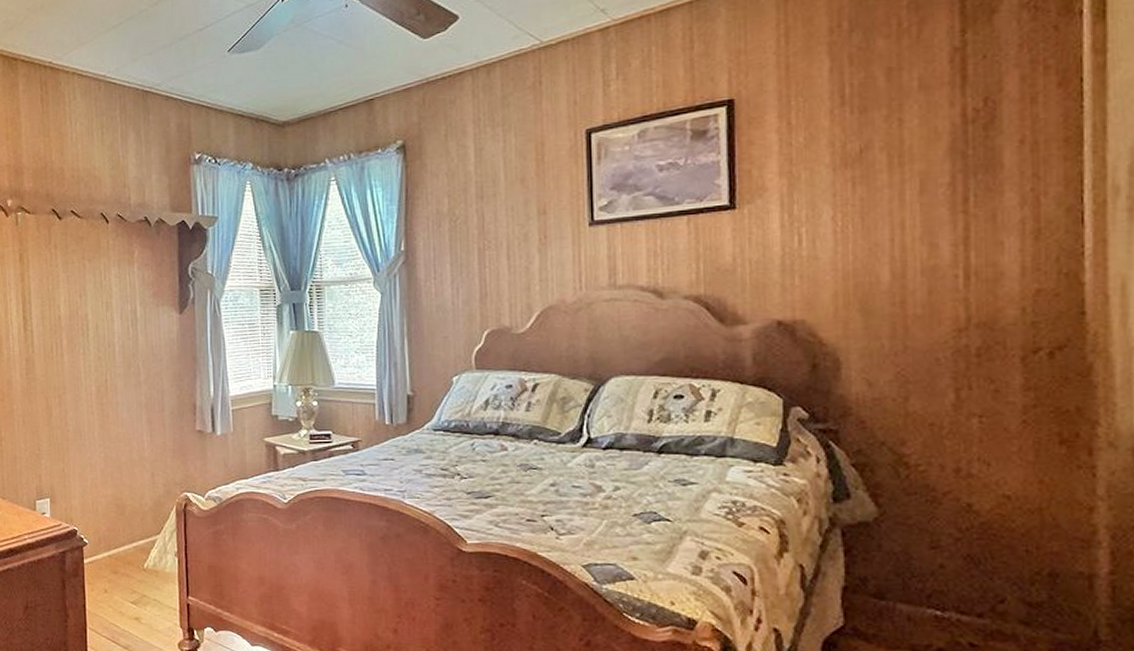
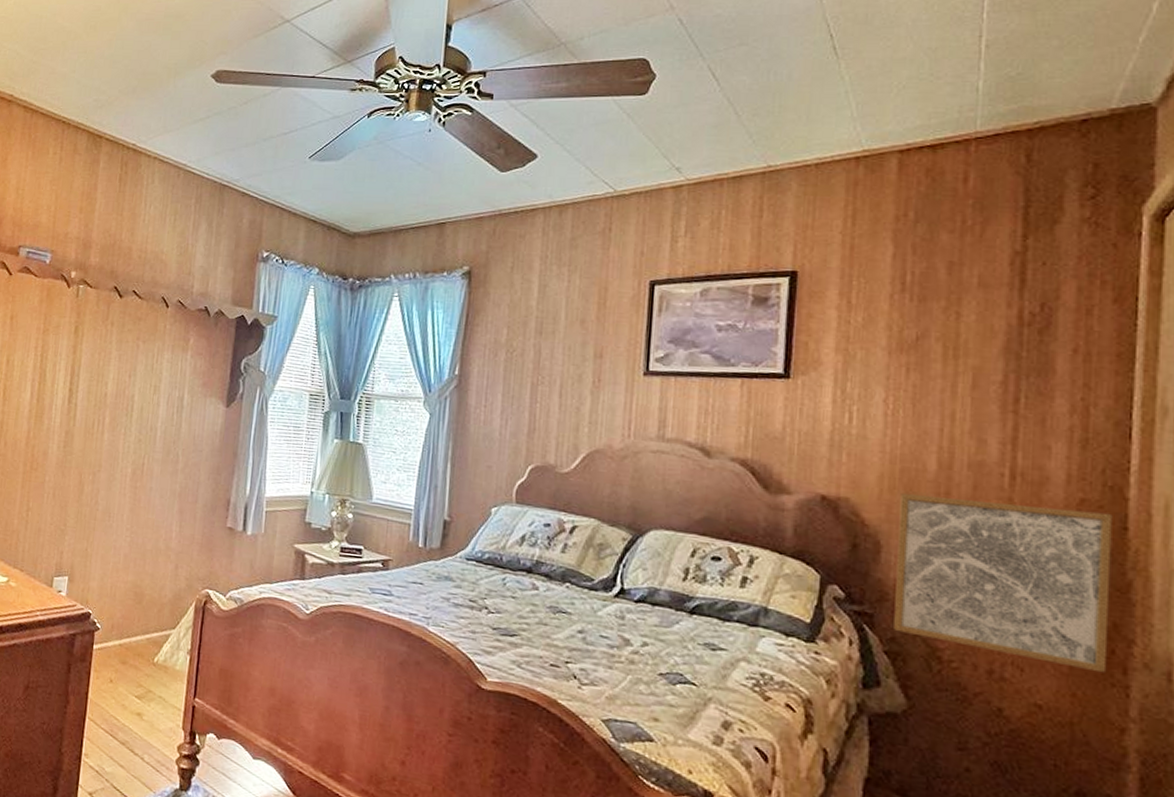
wall art: none [856,300,1073,457] -> present [894,493,1113,674]

